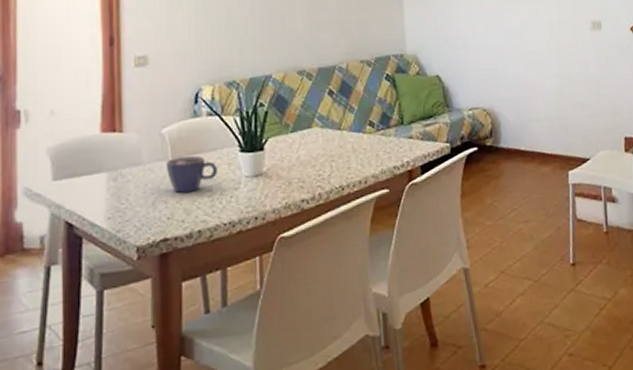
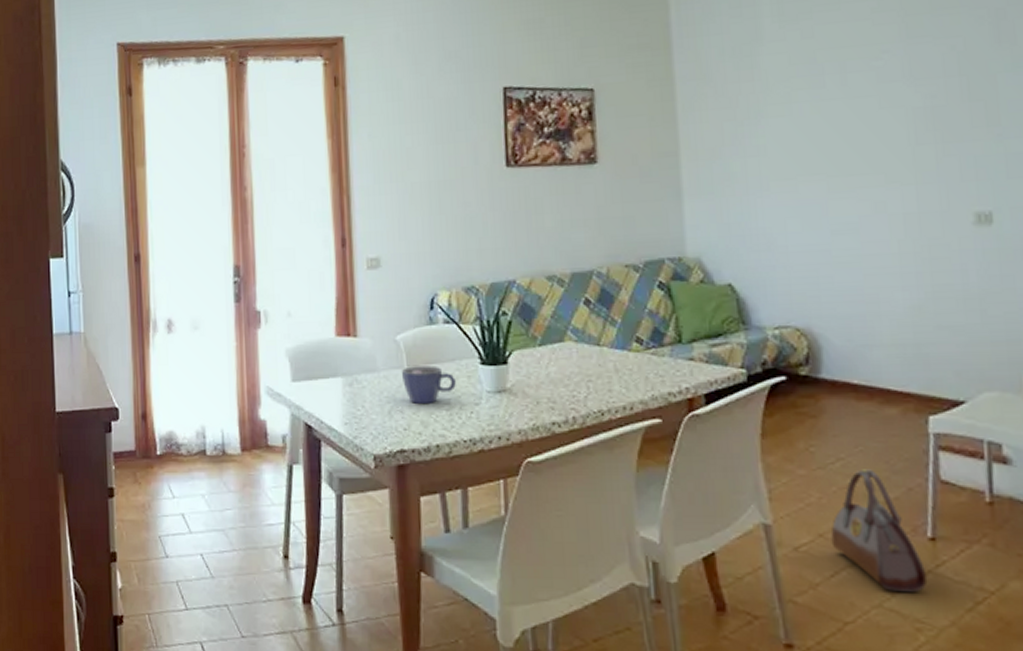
handbag: none [509,215,572,310] -> present [830,469,928,593]

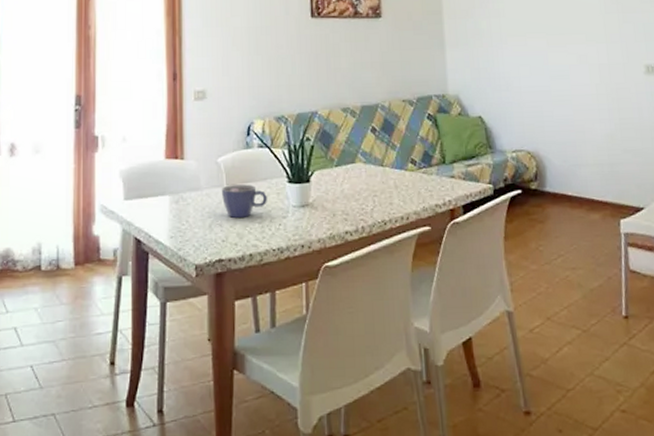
handbag: present [830,469,928,593] -> none [555,263,624,362]

